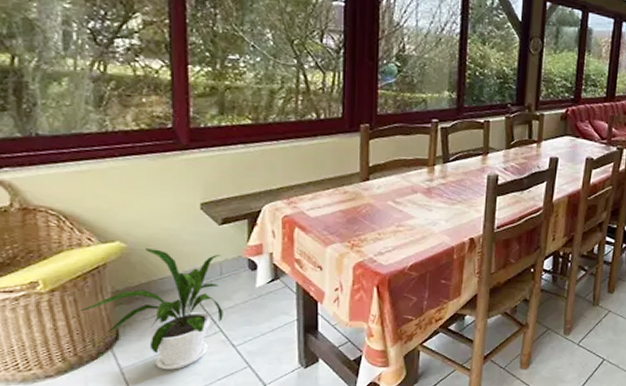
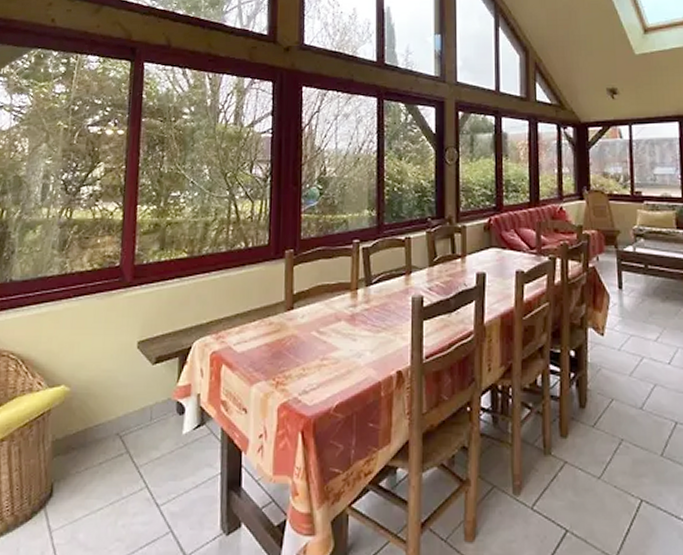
house plant: present [79,247,223,370] -> none [22,391,152,535]

